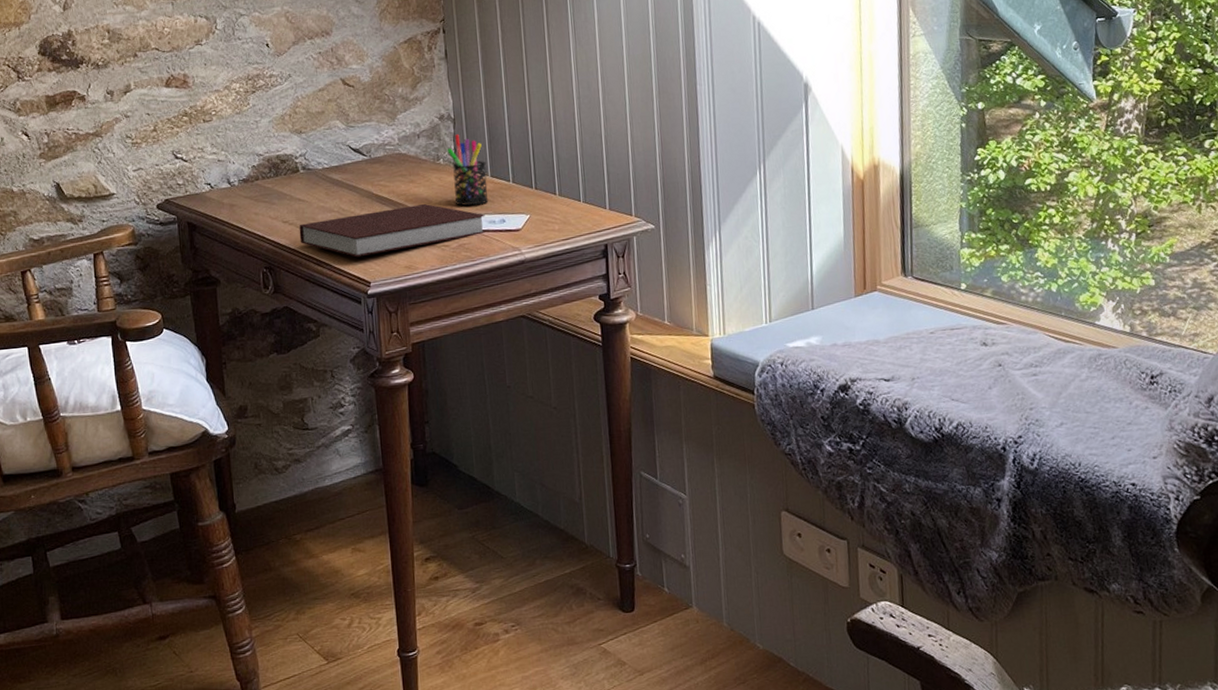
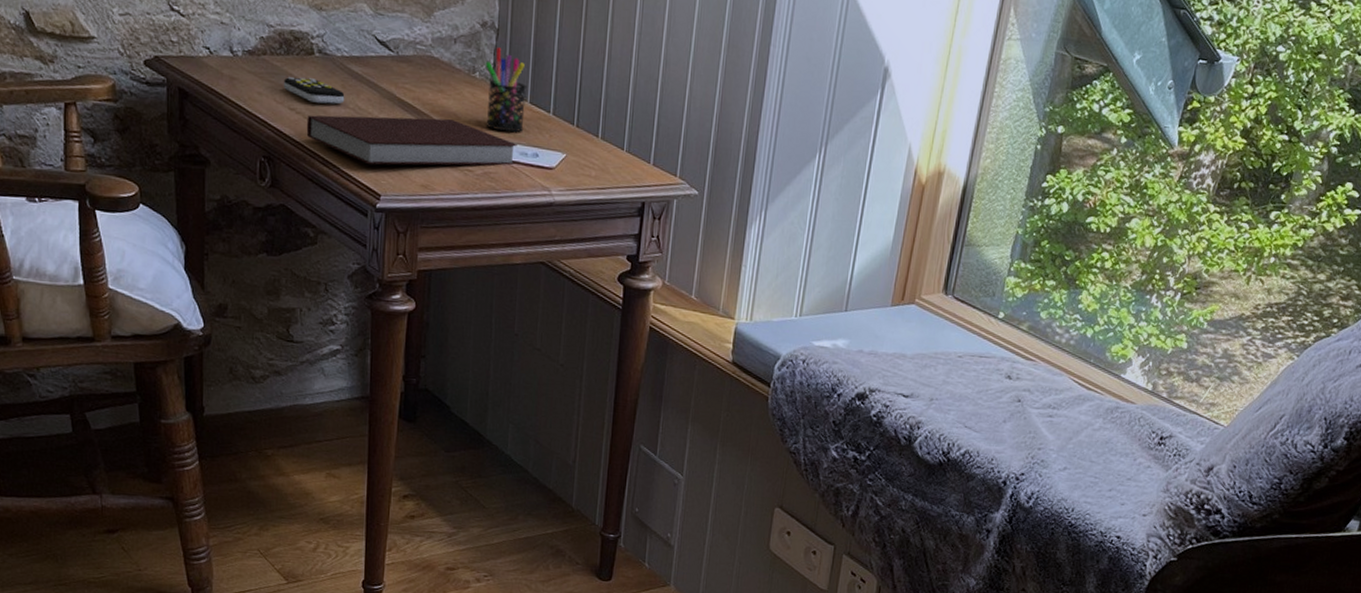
remote control: none [275,192,330,213] -> present [283,76,345,105]

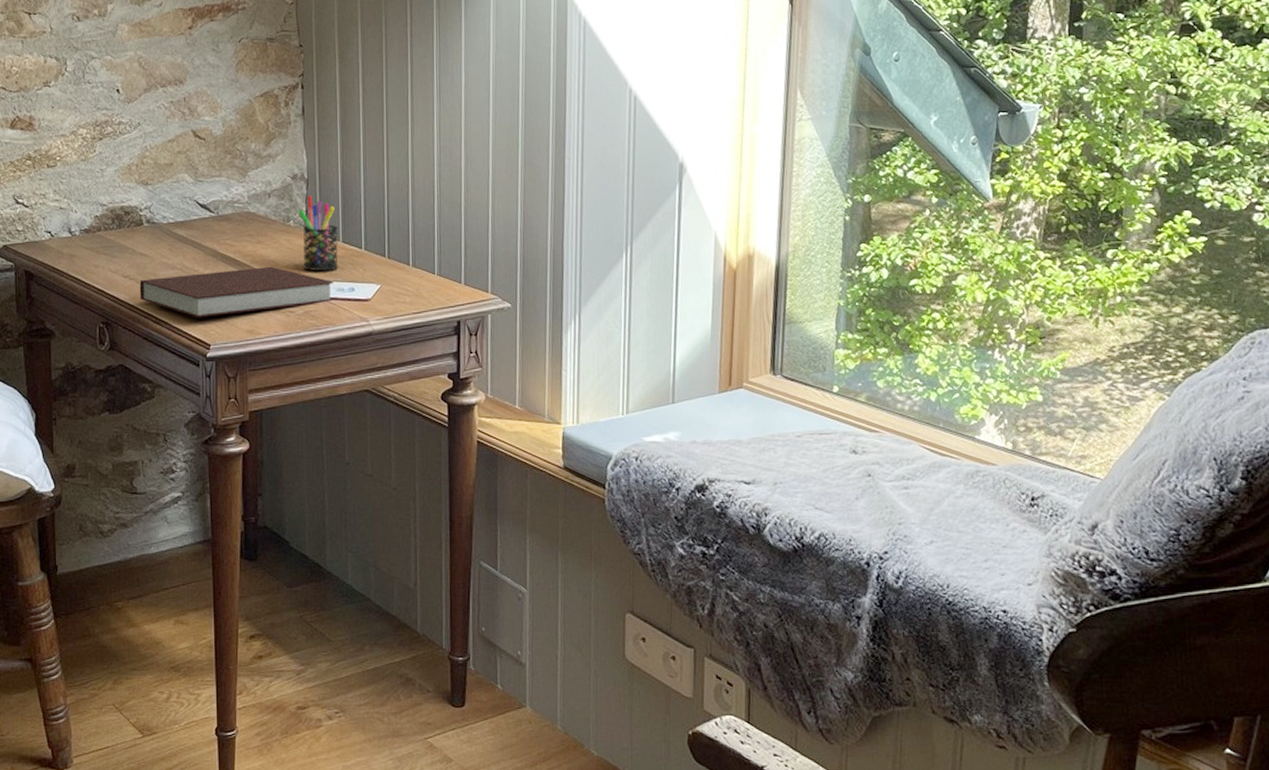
remote control: present [283,76,345,105] -> none [116,246,173,268]

